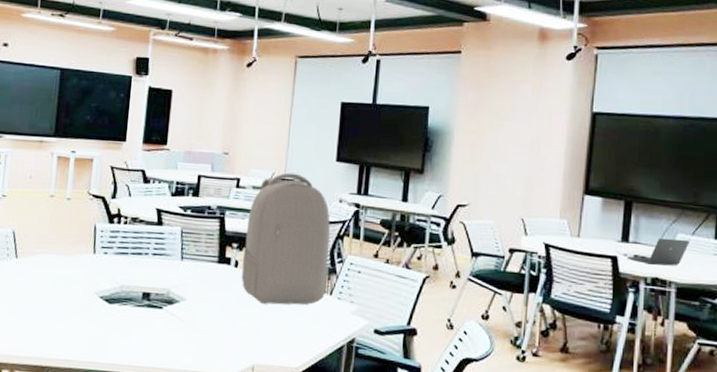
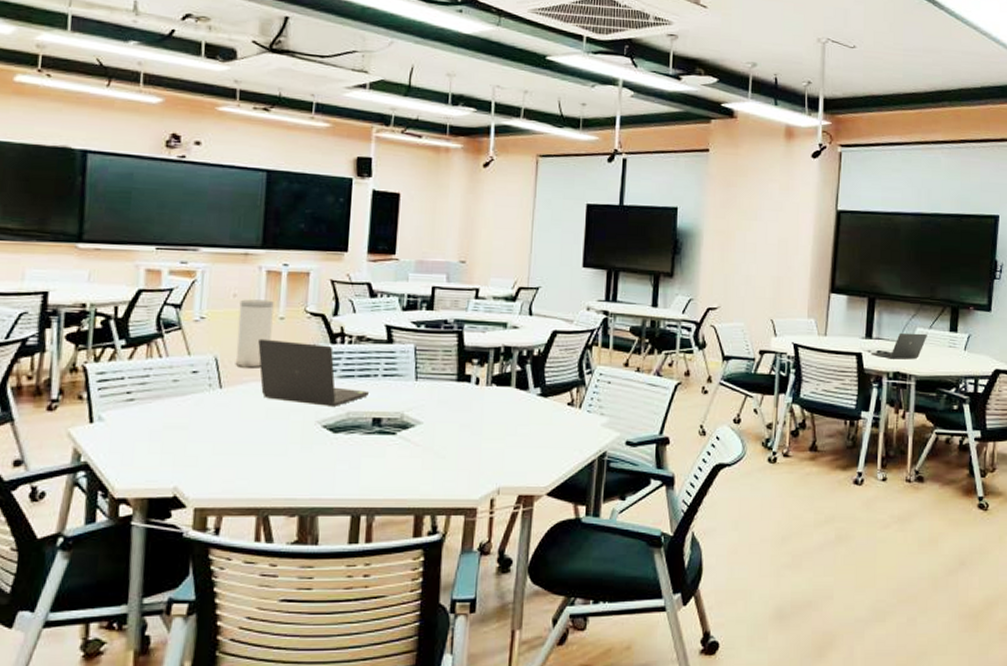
pedal bin: none [29,181,63,243] -> present [235,299,274,370]
laptop: none [48,216,140,280] -> present [258,338,369,406]
backpack: present [241,172,330,305] -> none [483,280,578,422]

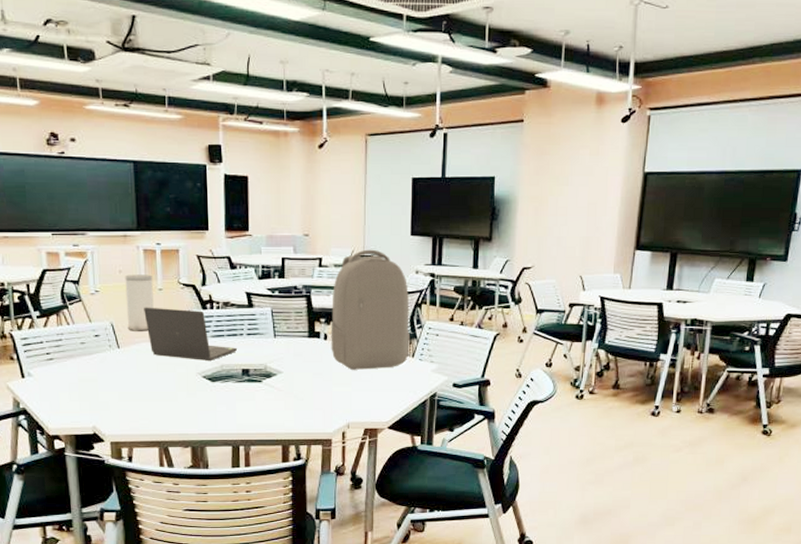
backpack: none [483,280,578,422] -> present [331,249,411,370]
laptop: present [870,332,927,360] -> none [670,283,725,308]

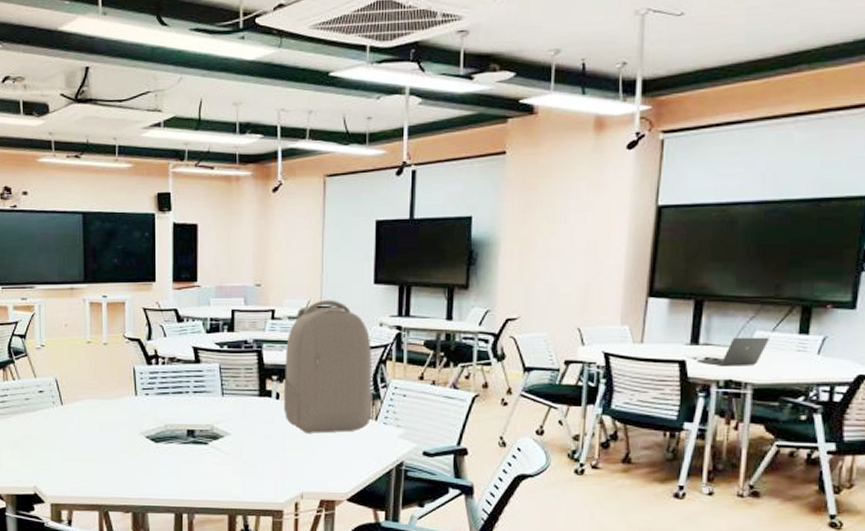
pedal bin: present [125,274,154,333] -> none [70,328,98,389]
laptop: present [144,307,237,360] -> none [88,362,182,420]
laptop: none [670,283,725,308] -> present [696,337,769,366]

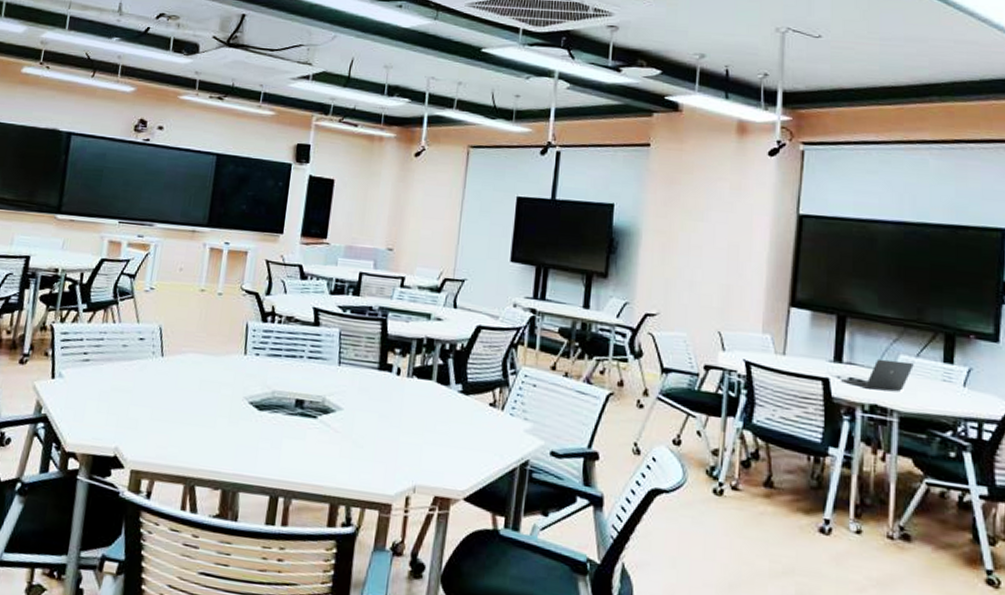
backpack: present [283,299,374,433] -> none [403,272,503,421]

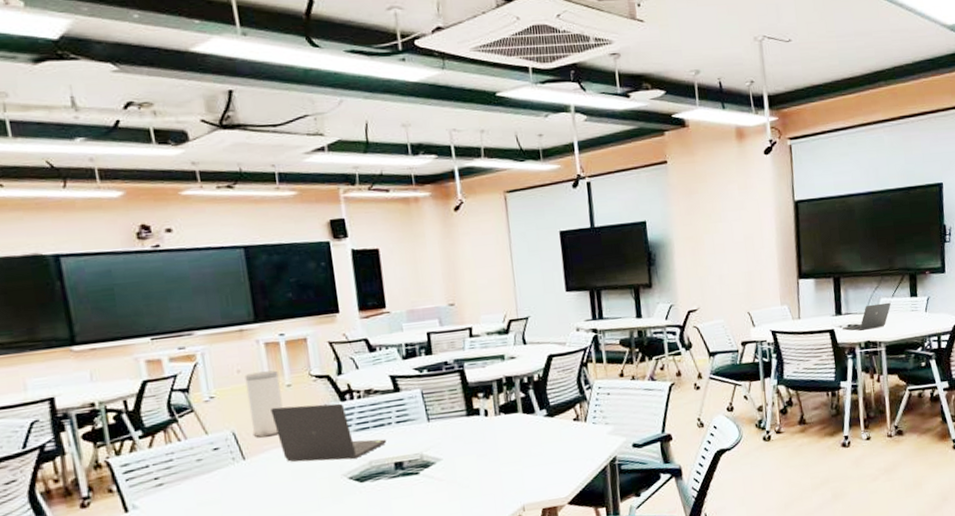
pedal bin: none [177,273,214,341] -> present [244,370,283,439]
laptop: none [197,312,294,384] -> present [271,403,386,462]

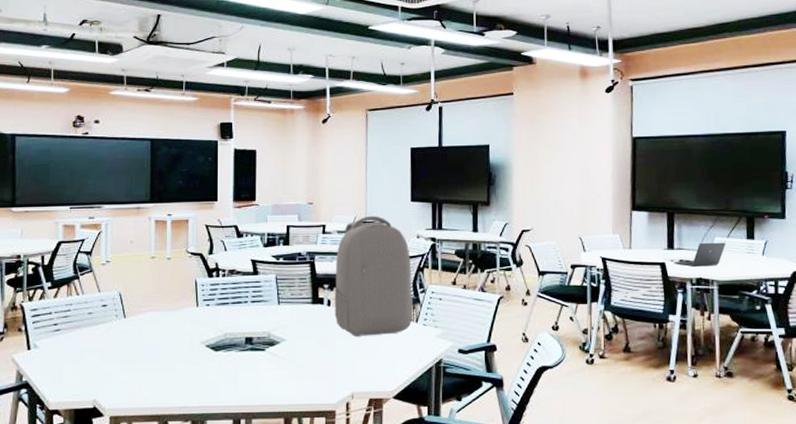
pedal bin: present [244,370,283,439] -> none [135,244,162,302]
laptop: present [271,403,386,462] -> none [152,276,241,329]
backpack: none [488,311,581,446] -> present [334,215,414,336]

